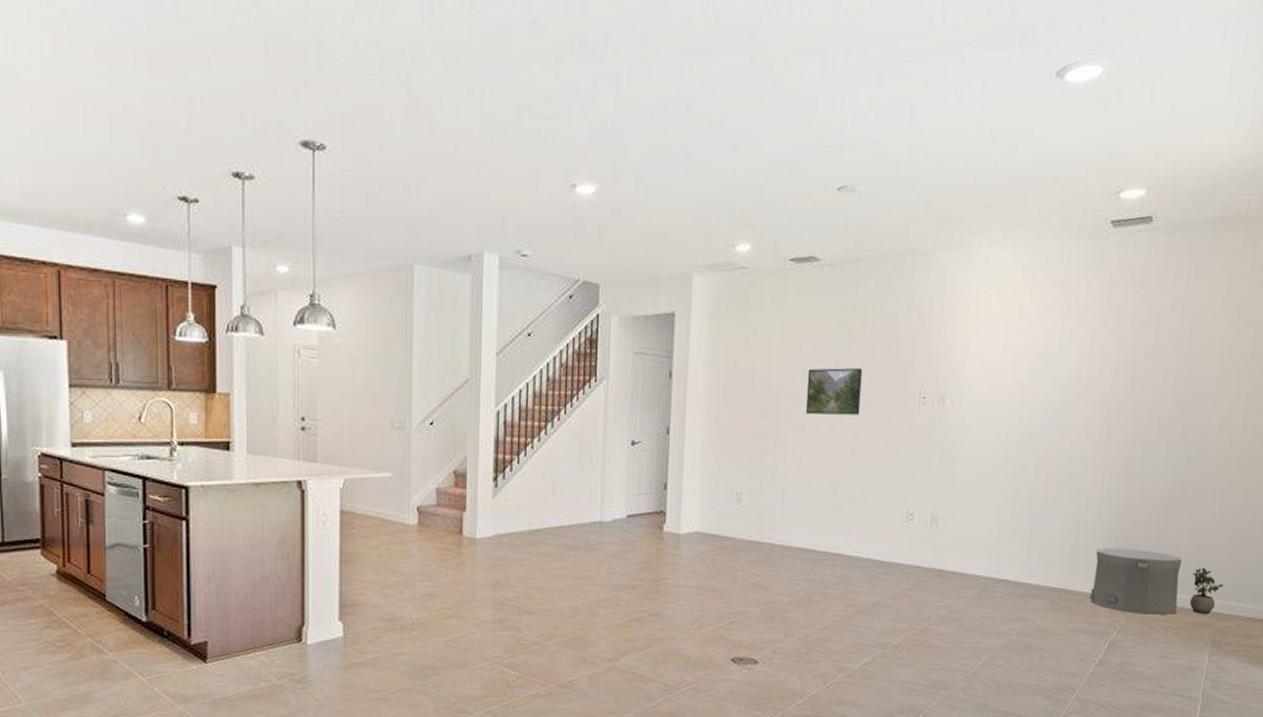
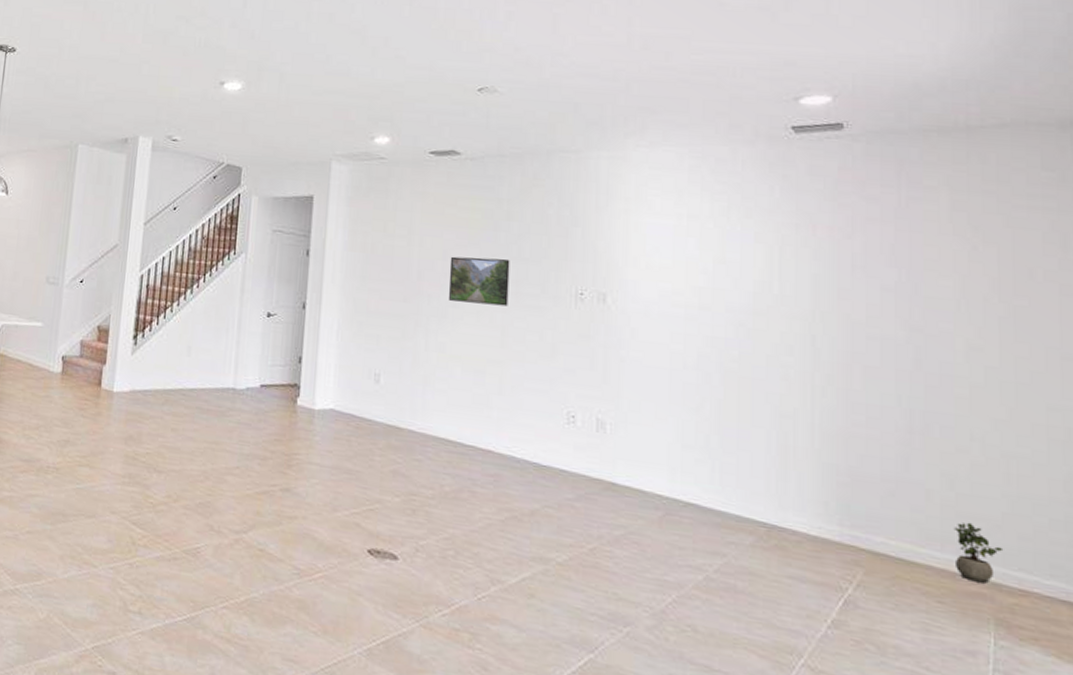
trash can: present [1089,547,1182,615] -> none [810,481,937,577]

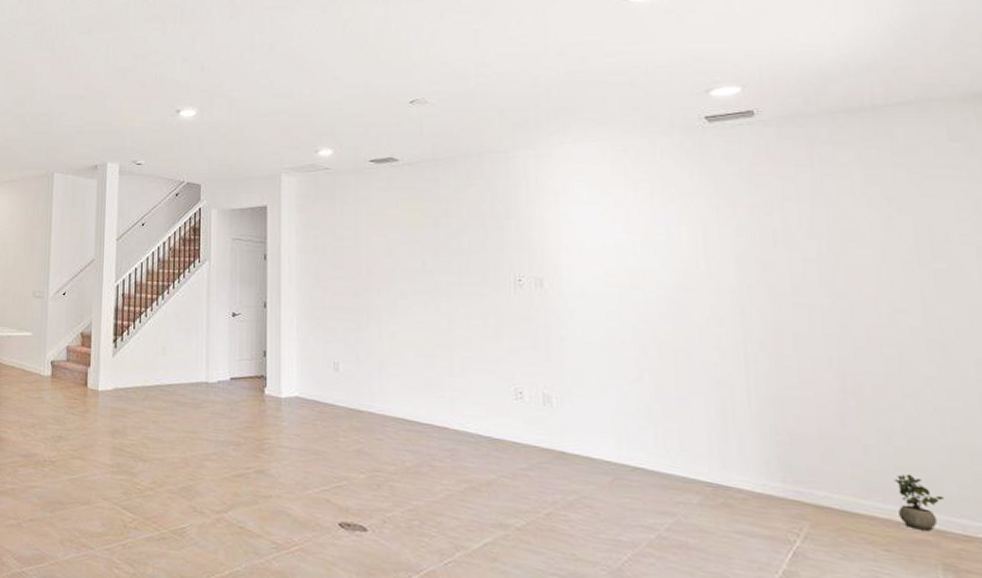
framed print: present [448,256,510,307] -> none [395,252,452,296]

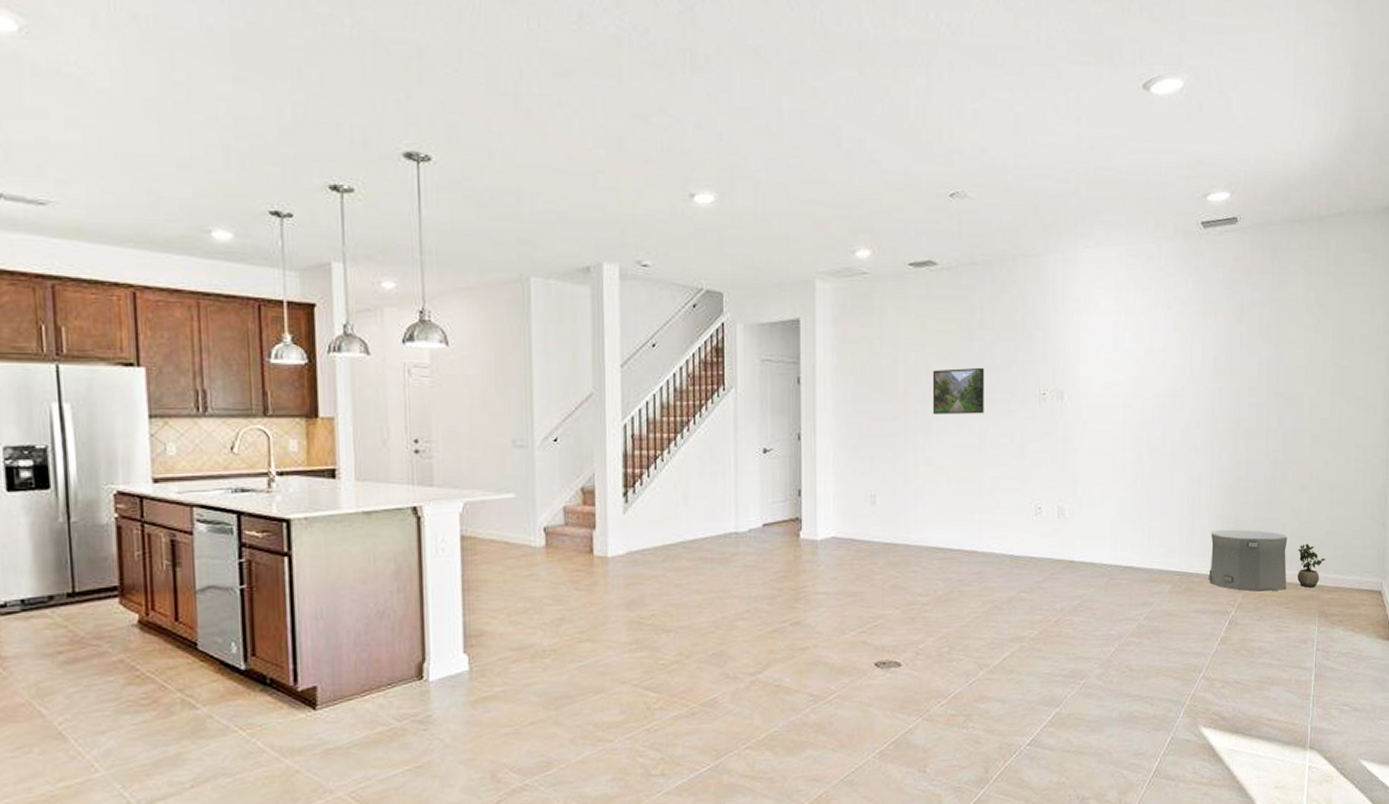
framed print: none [395,252,452,296] -> present [932,367,985,414]
trash can: none [753,441,881,527] -> present [1208,529,1288,591]

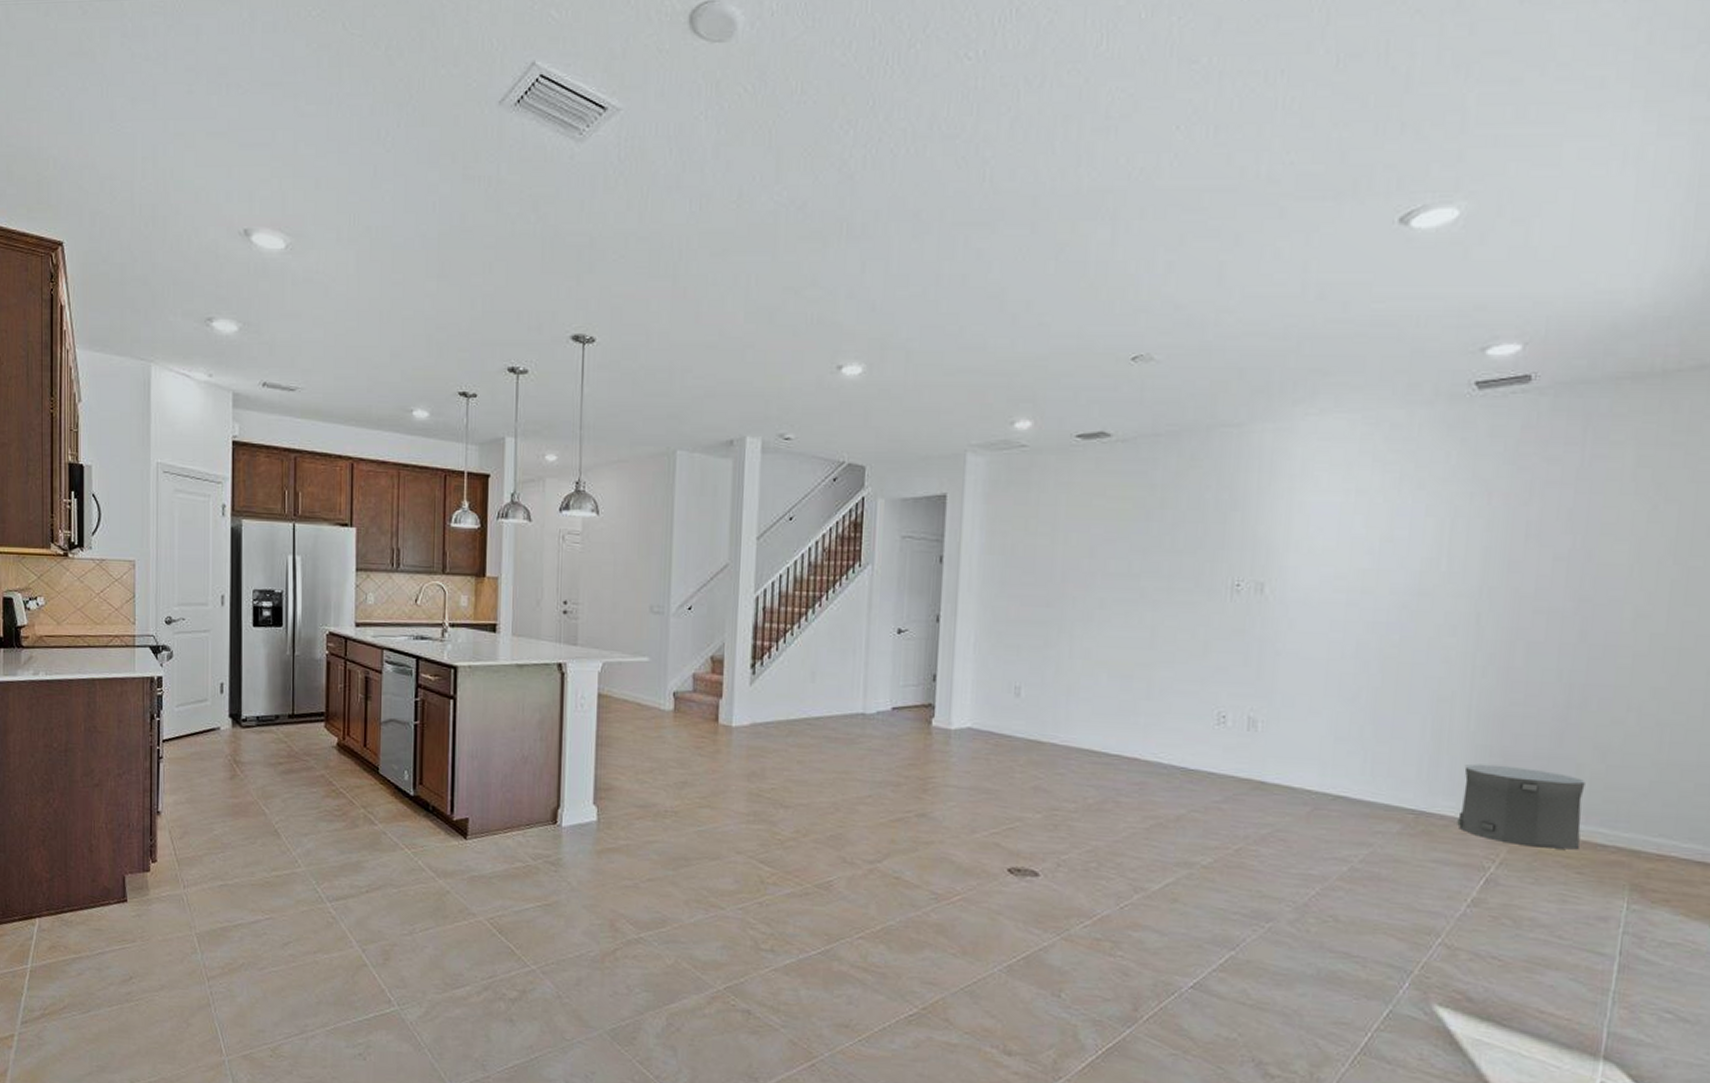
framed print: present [932,367,985,414] -> none [1094,551,1163,604]
potted plant: present [1297,543,1326,588] -> none [1598,793,1647,852]

